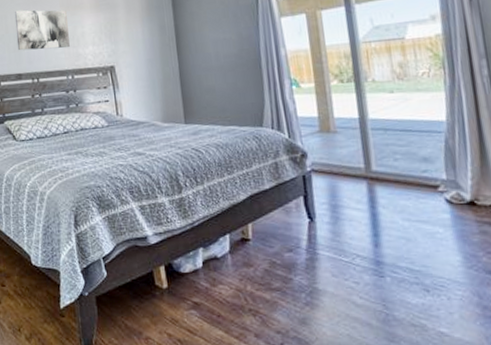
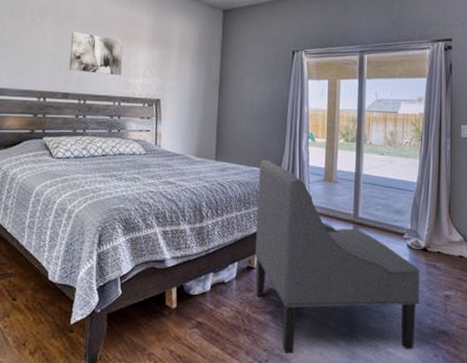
chair: none [236,115,477,336] -> present [255,159,420,354]

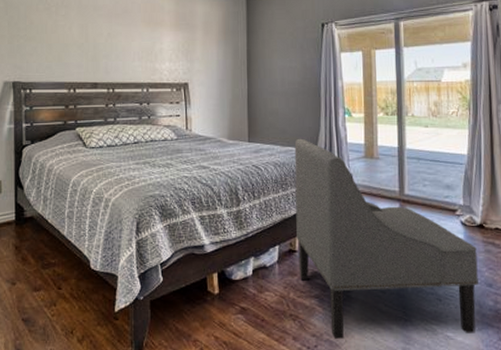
wall art: present [69,31,123,76] -> none [96,21,147,62]

